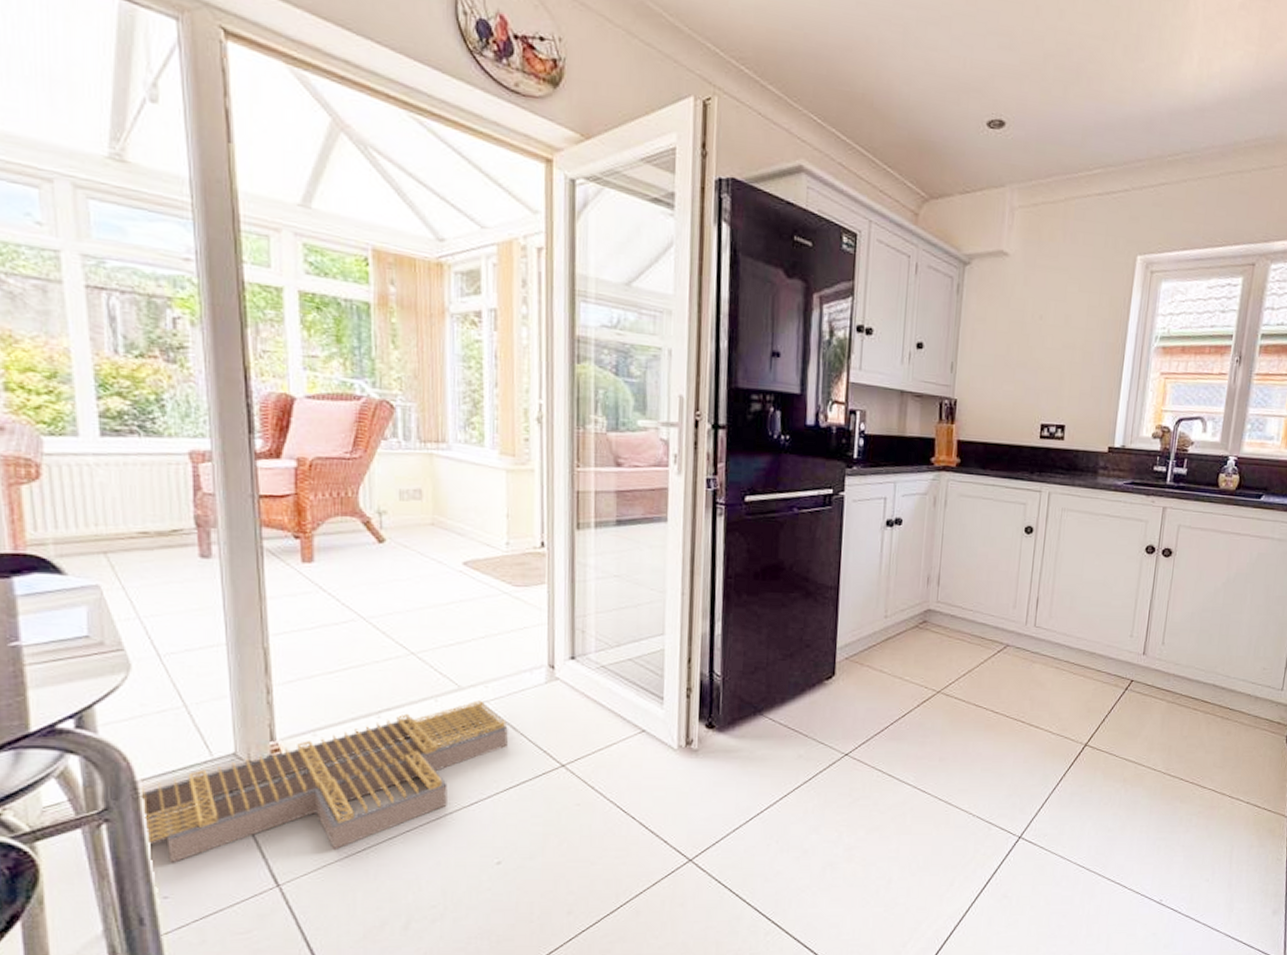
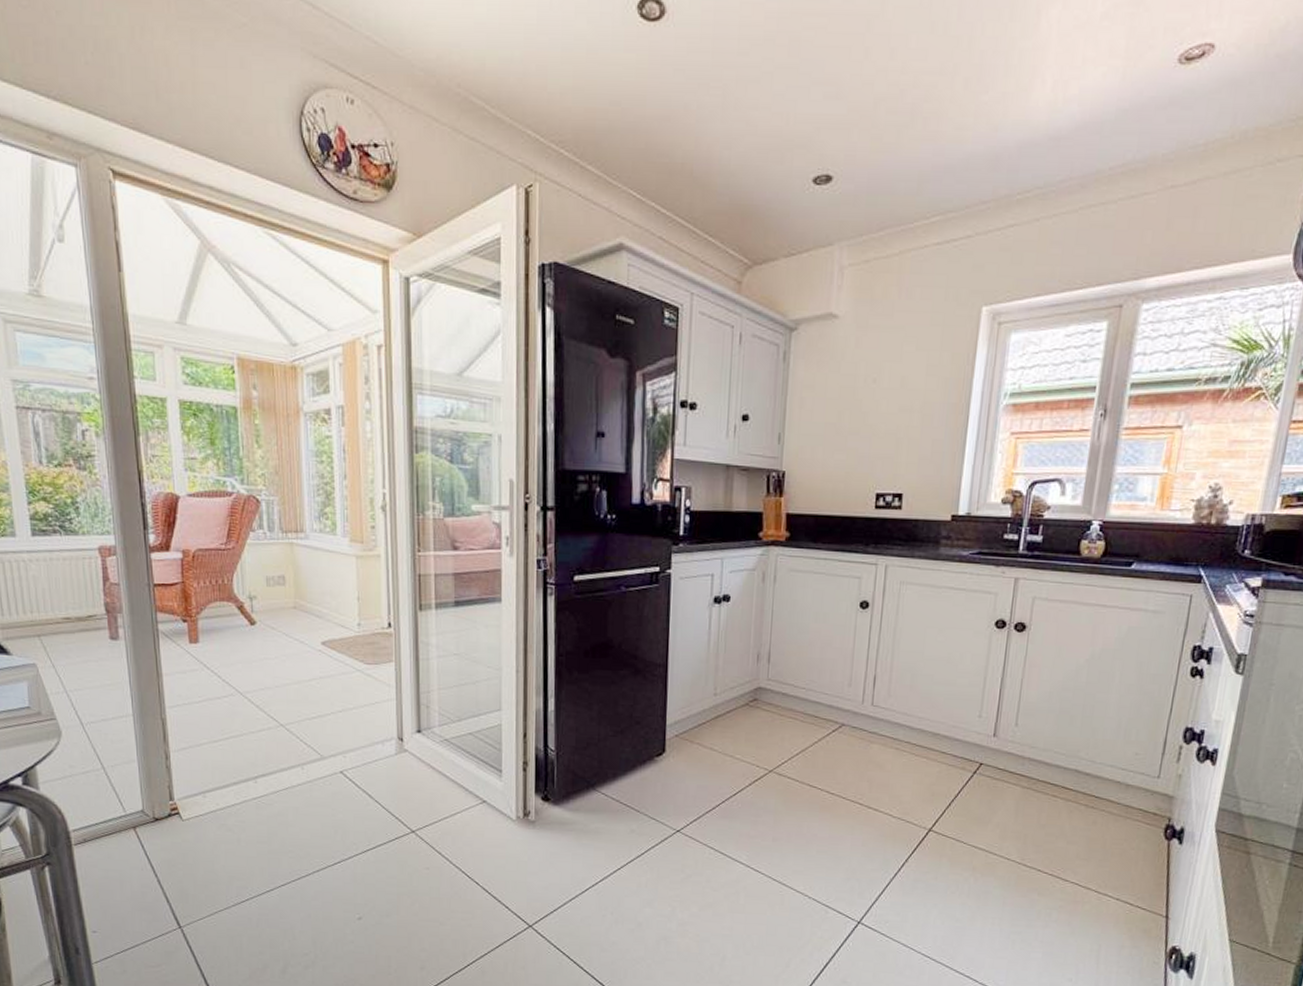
architectural model: present [139,700,508,863] -> none [71,769,364,903]

